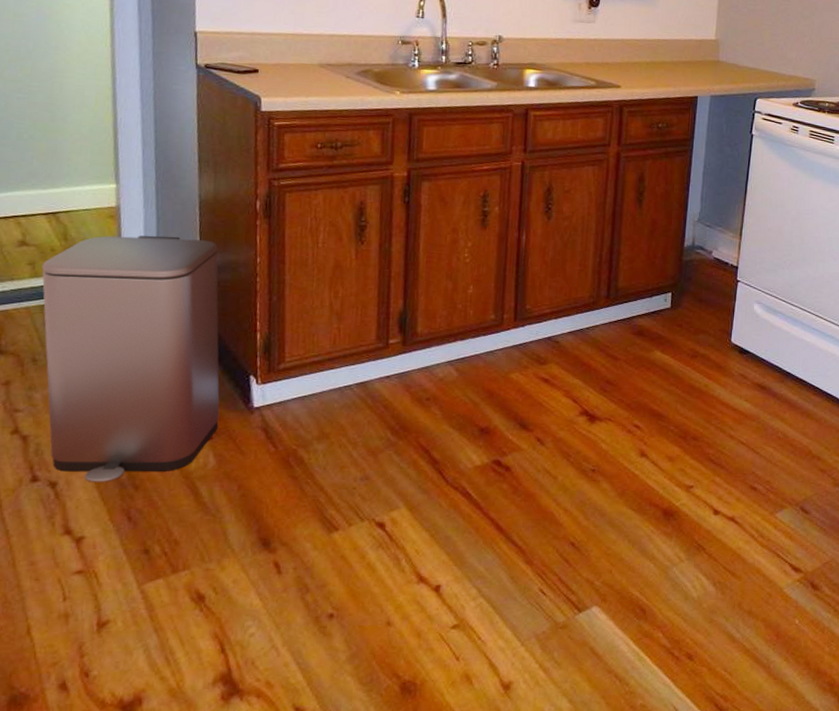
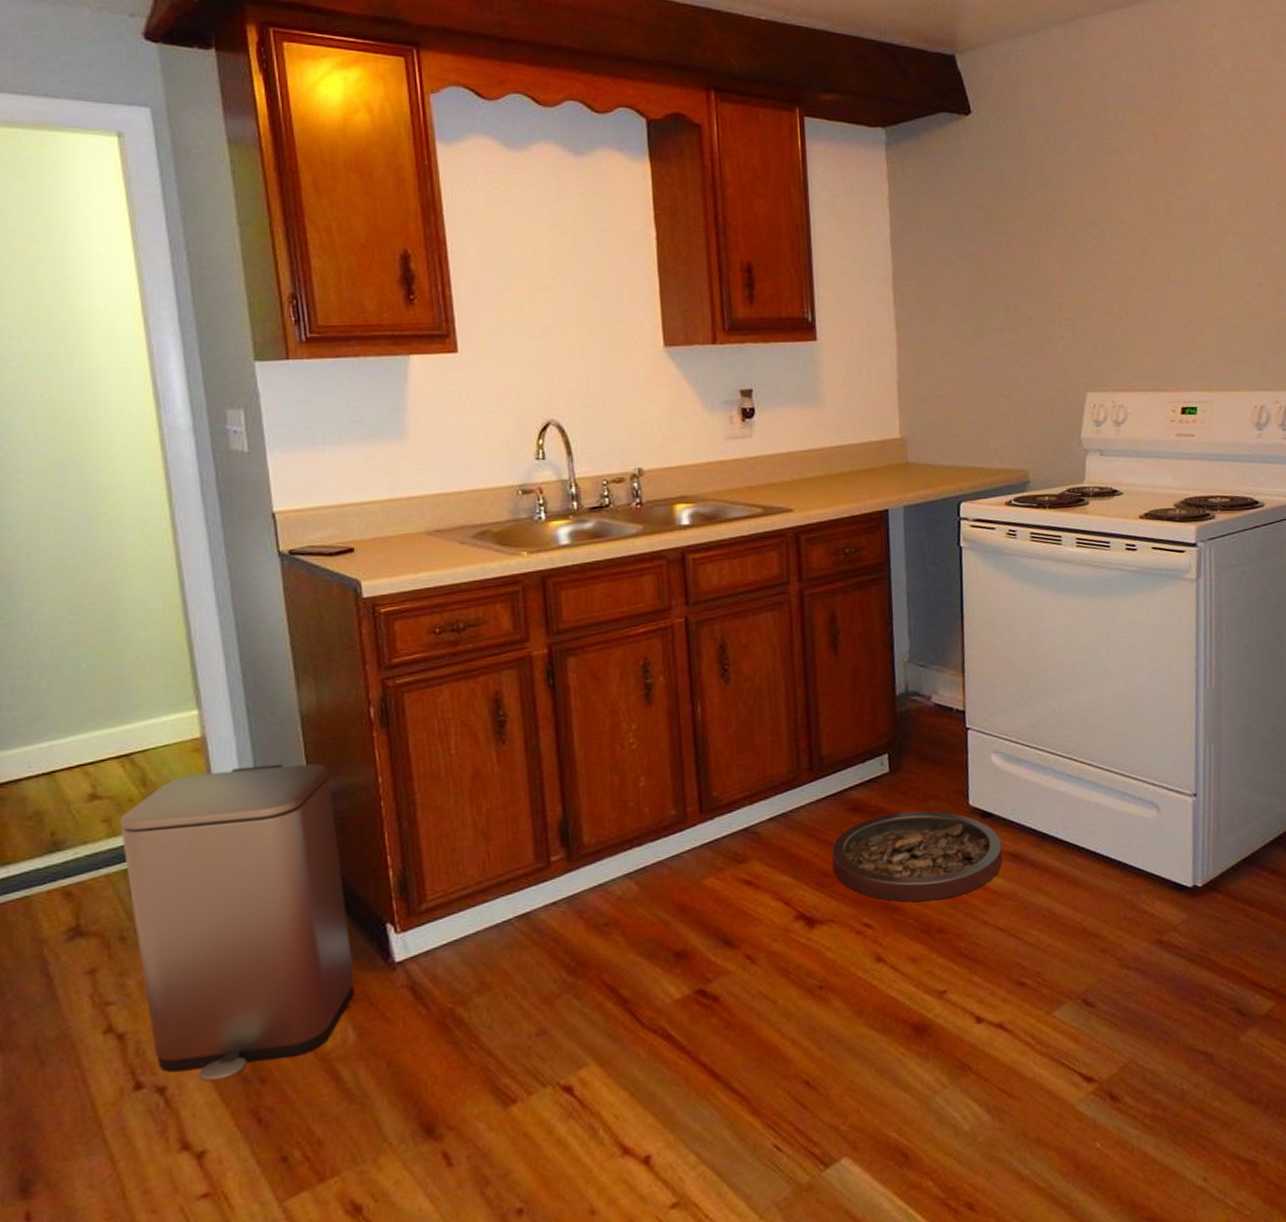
pet bowl: none [615,341,753,414] -> present [831,810,1003,902]

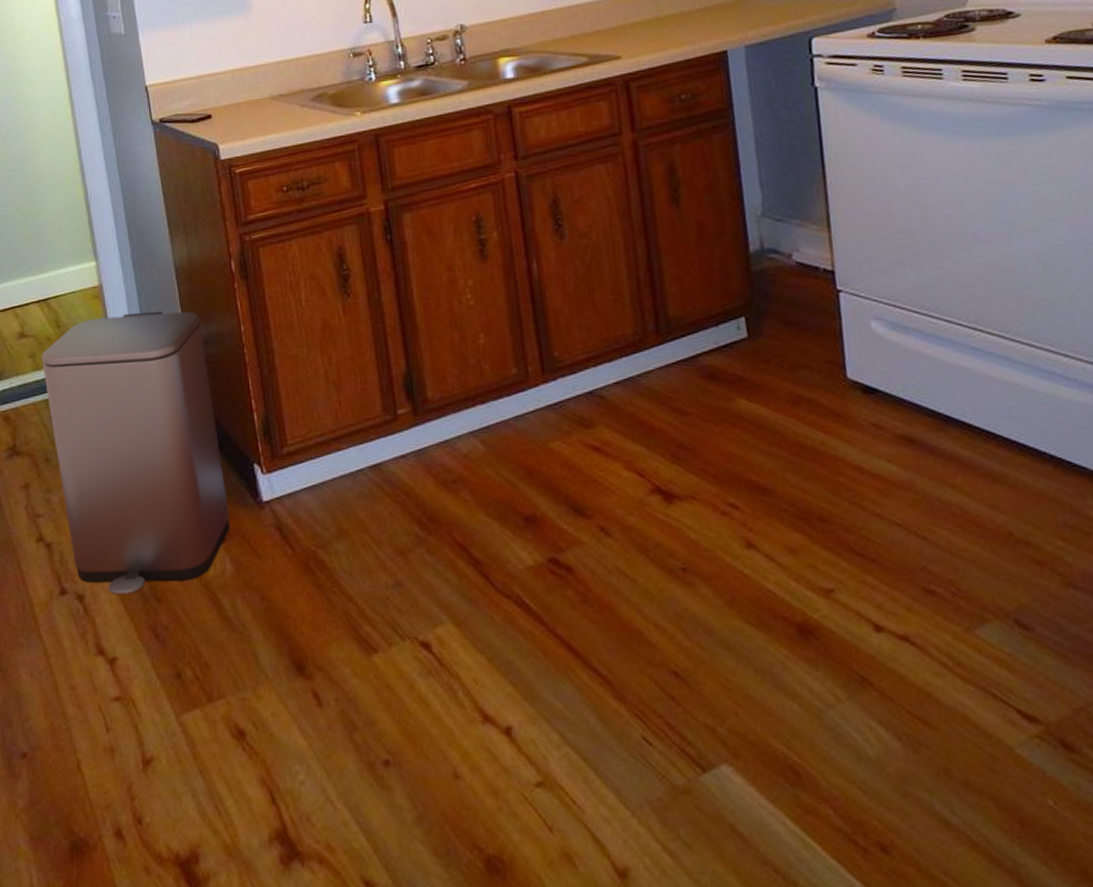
pet bowl: present [831,810,1003,902] -> none [687,382,895,485]

